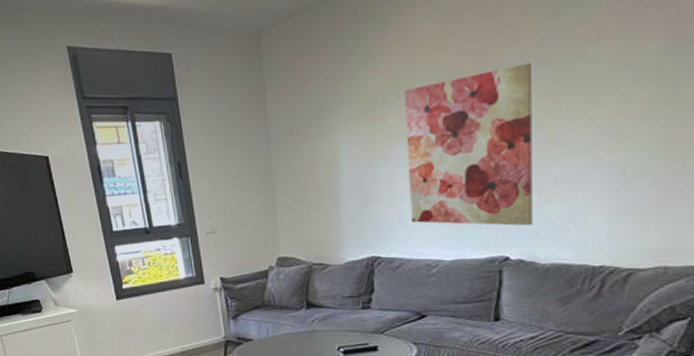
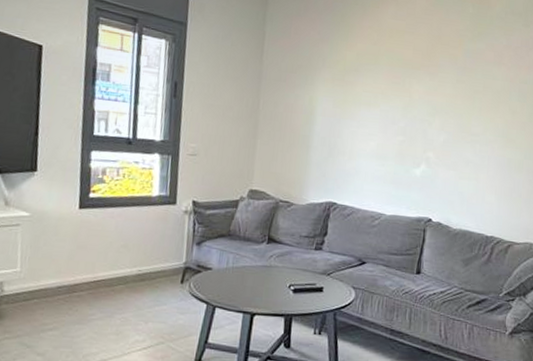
wall art: present [404,62,533,226] -> none [364,66,458,195]

